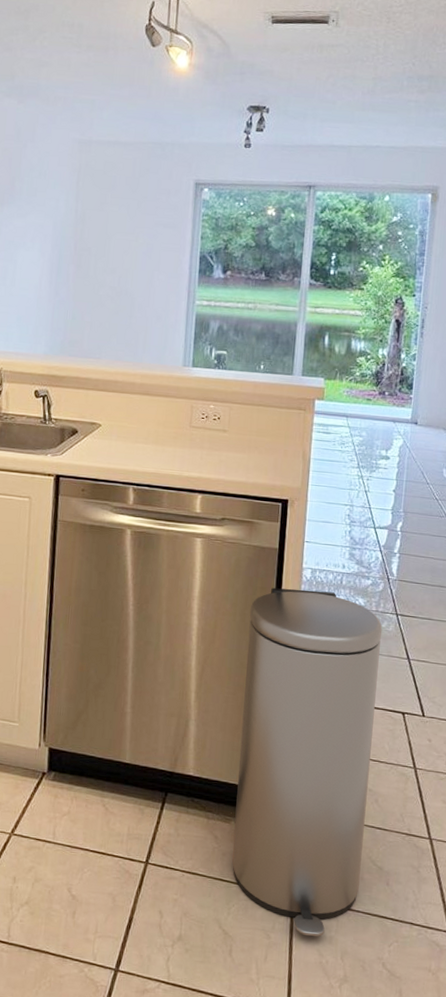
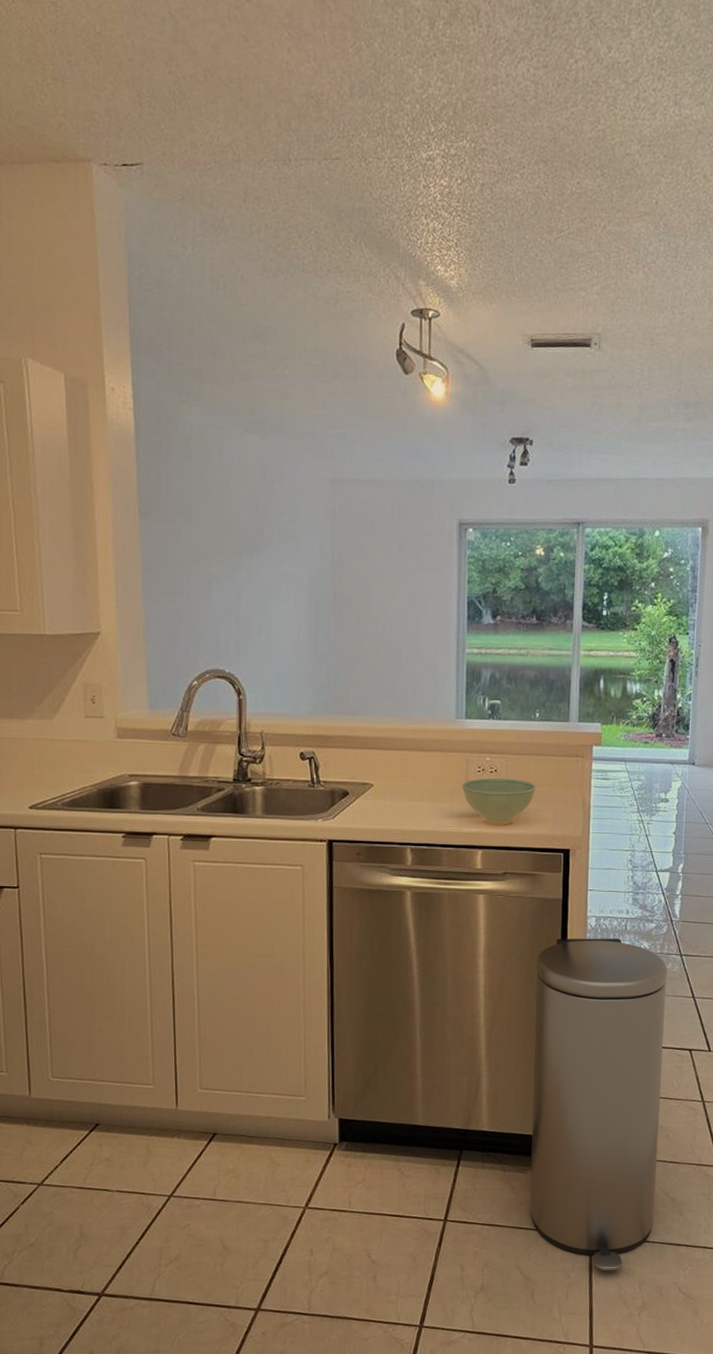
bowl: none [185,425,258,472] -> present [461,777,536,825]

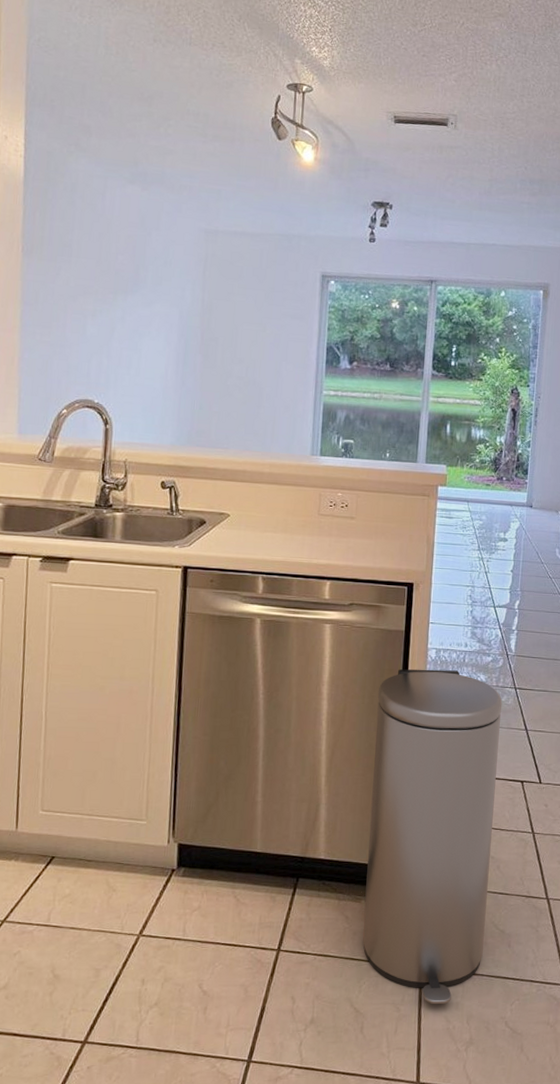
bowl: present [461,777,536,825] -> none [313,512,384,558]

